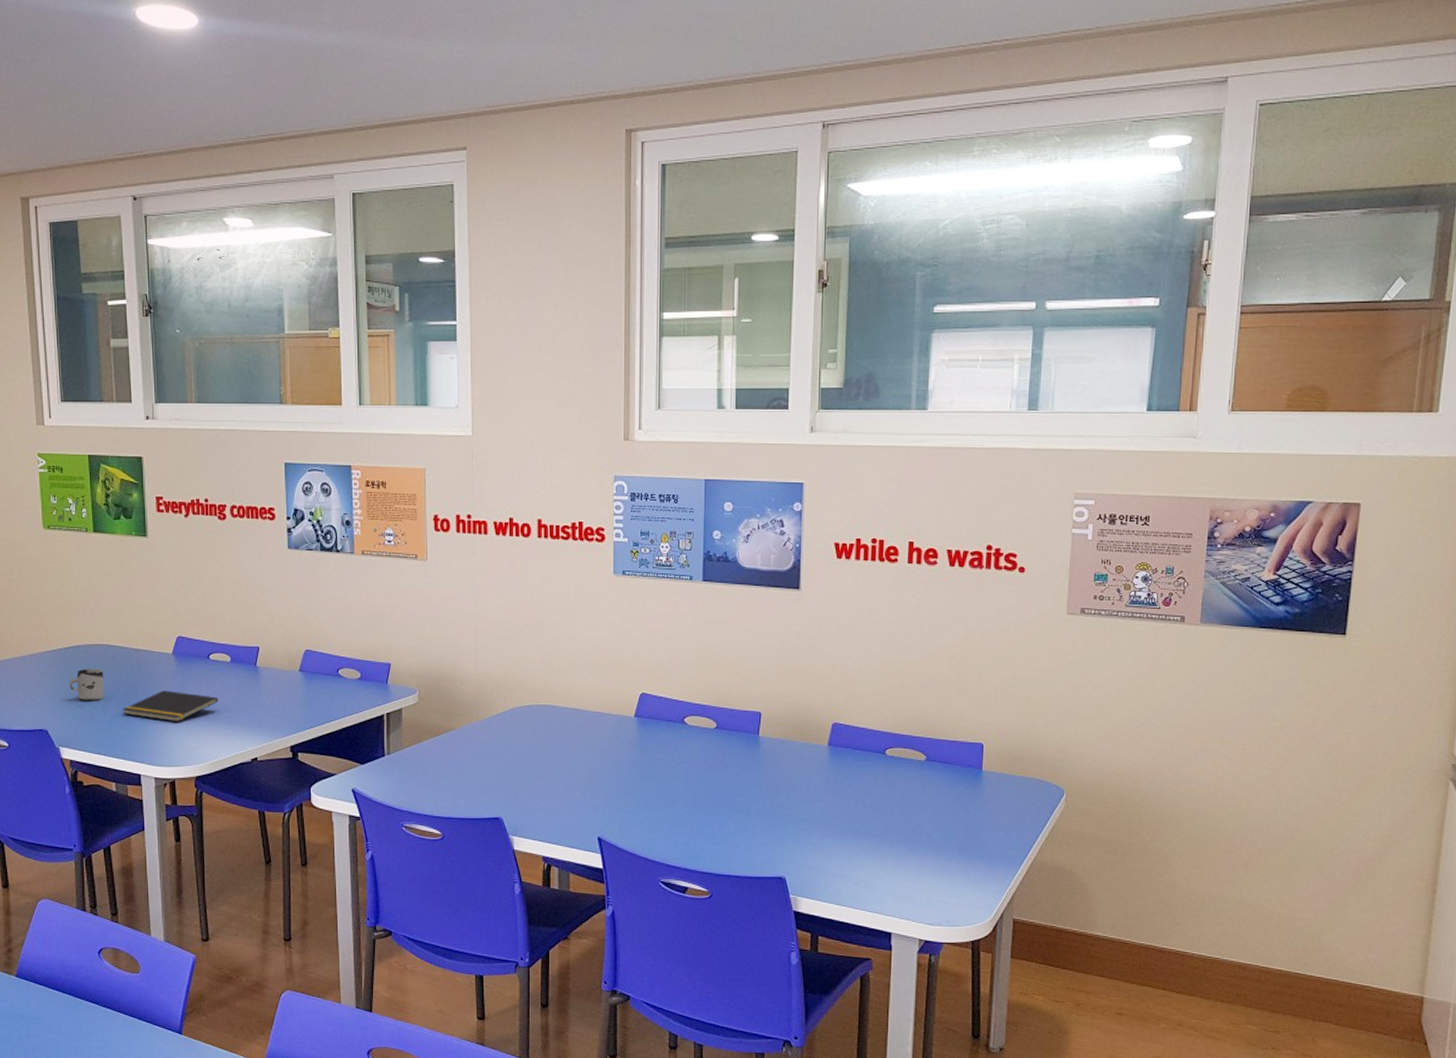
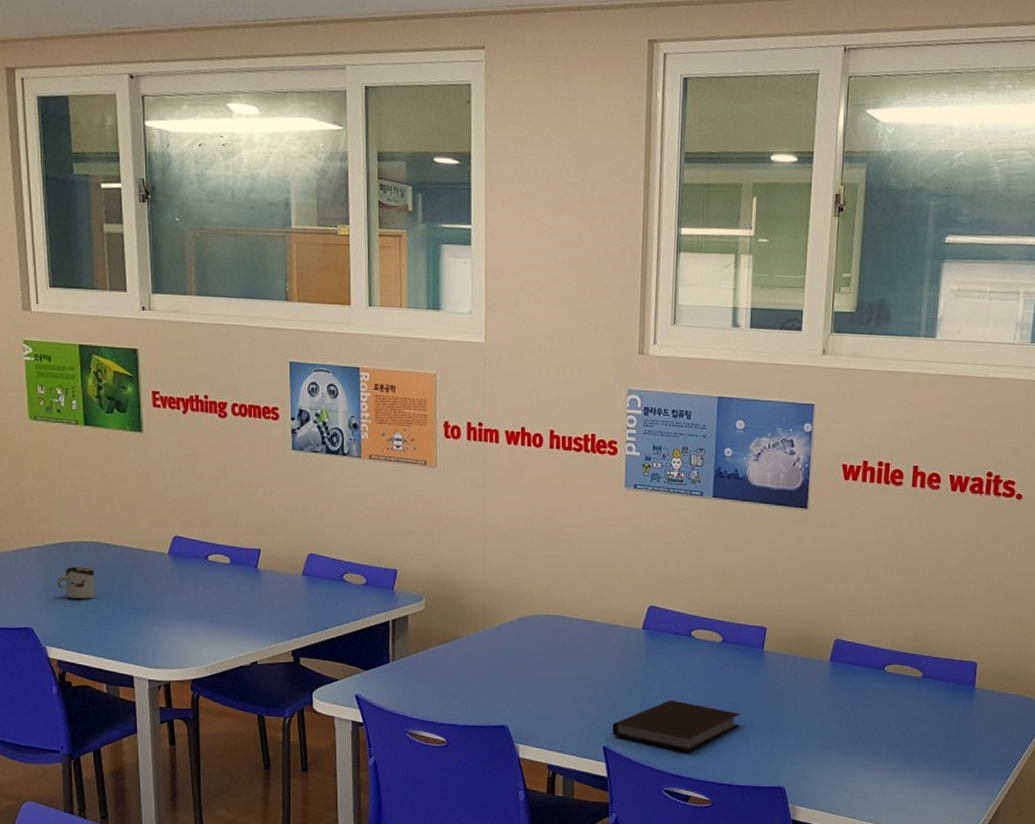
notepad: present [122,690,219,722] -> none [114,591,218,624]
notebook: none [607,788,736,842] -> present [612,699,740,752]

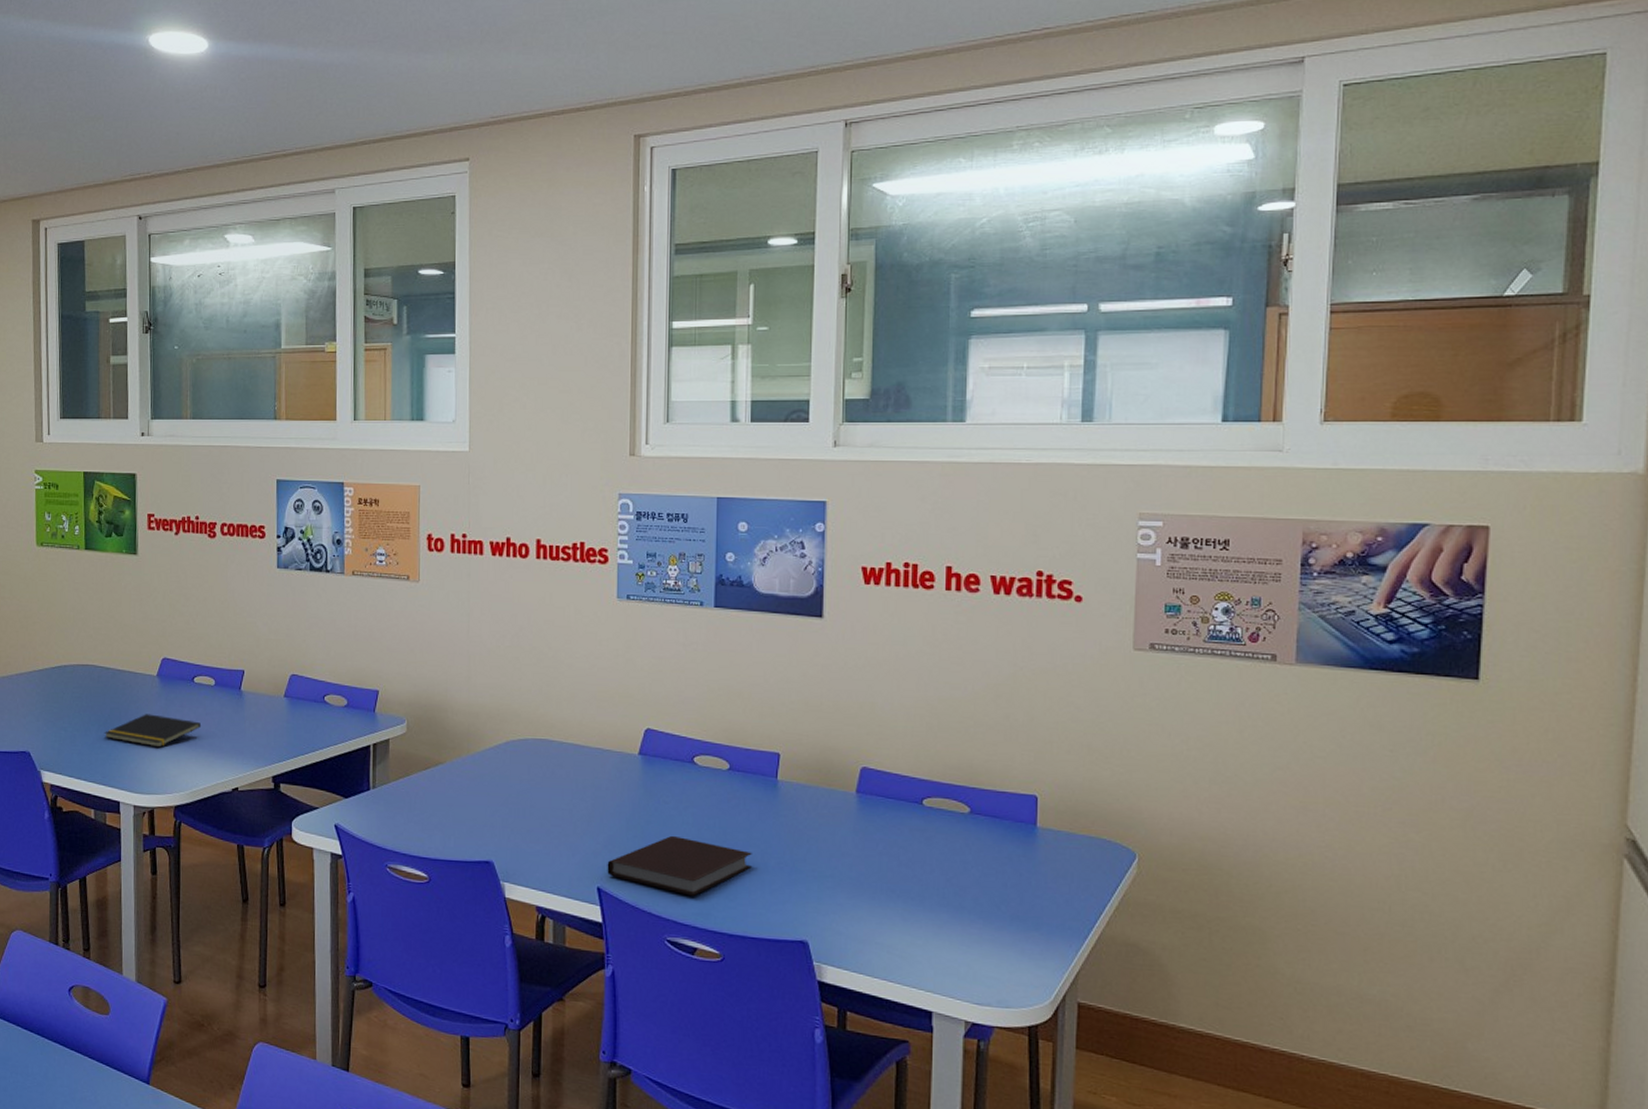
cup: present [57,566,95,600] -> none [54,689,88,724]
notepad: none [114,591,218,624] -> present [105,714,202,748]

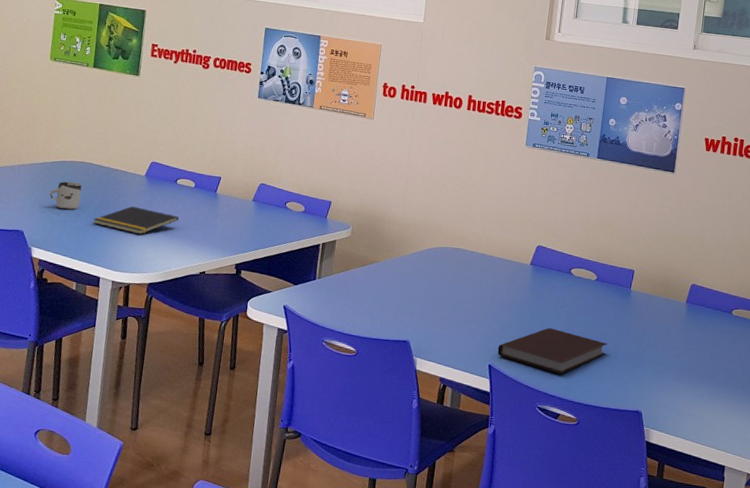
cup: none [54,689,88,724] -> present [49,181,82,210]

